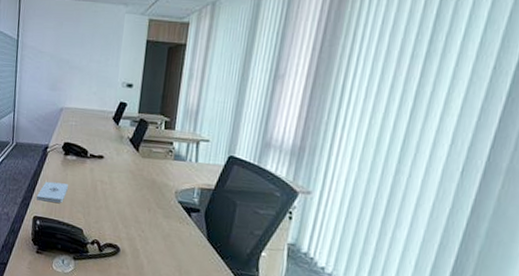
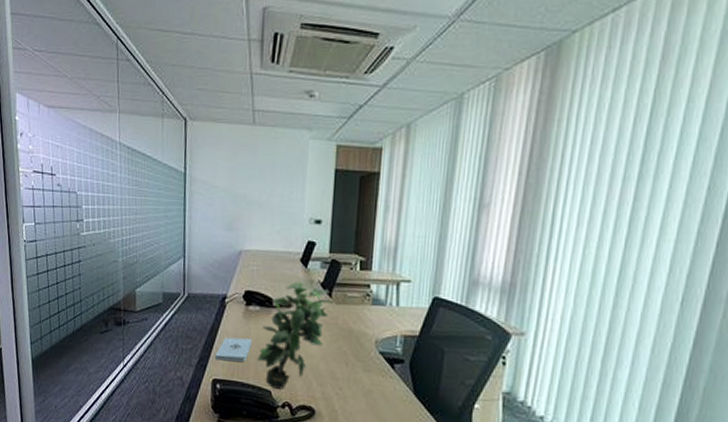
potted plant: none [71,136,140,229] -> present [256,281,334,389]

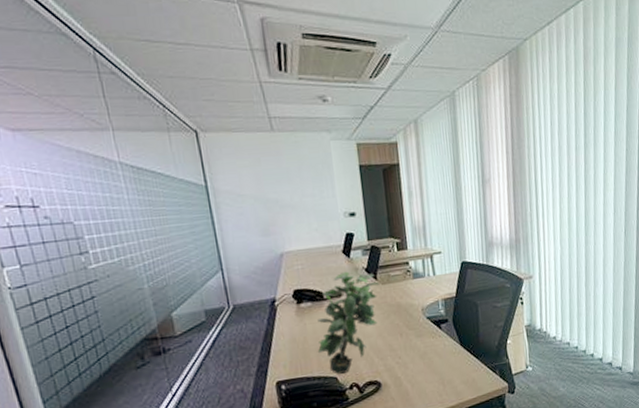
notepad: present [214,337,252,362] -> none [274,334,310,363]

